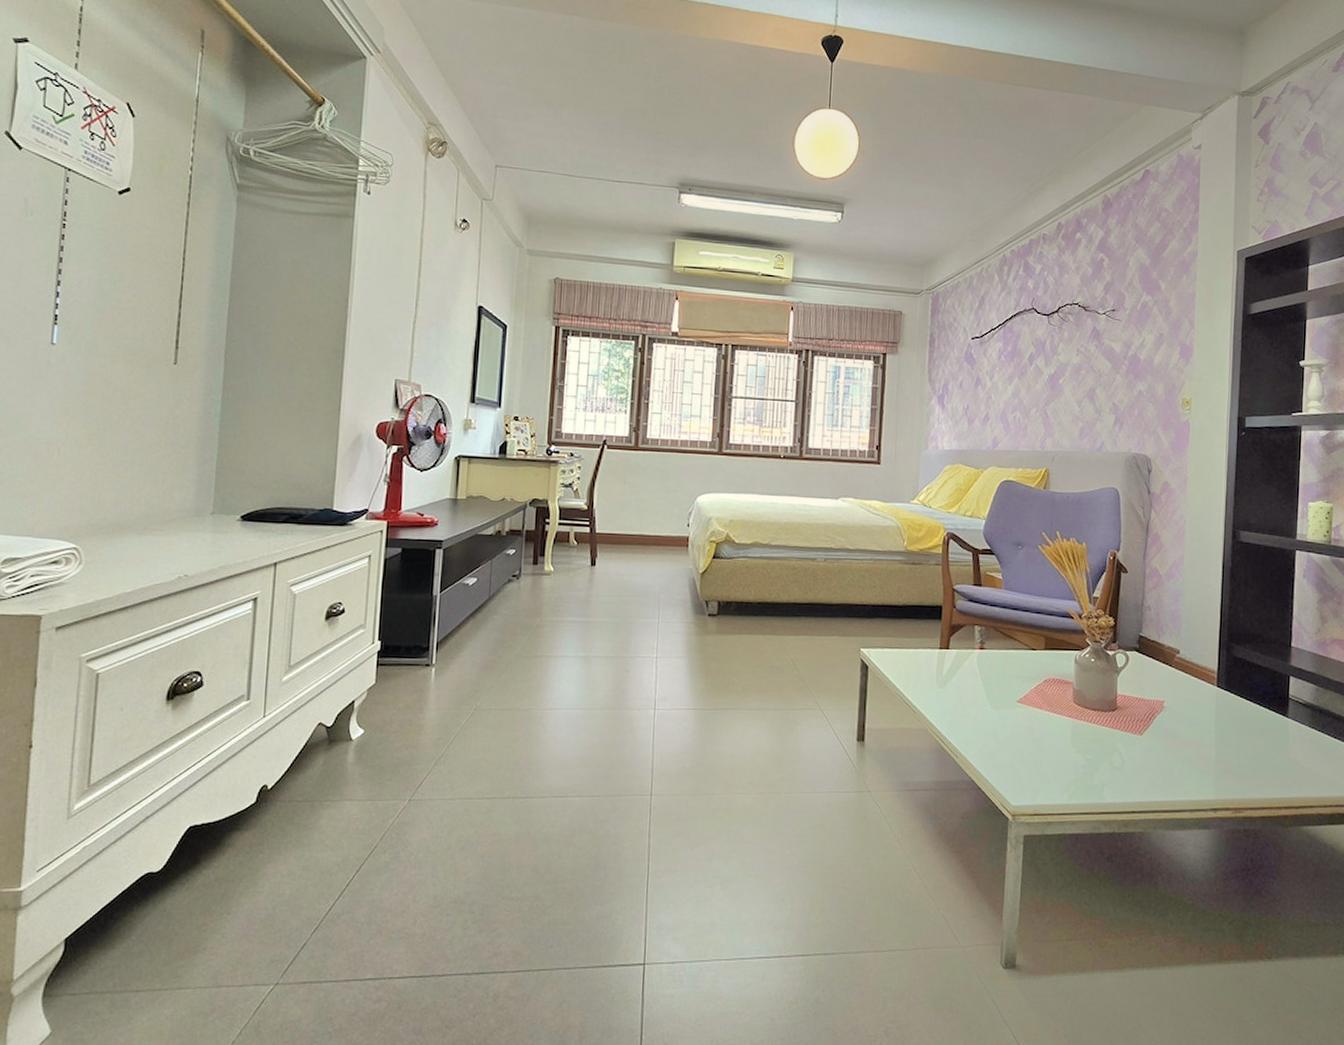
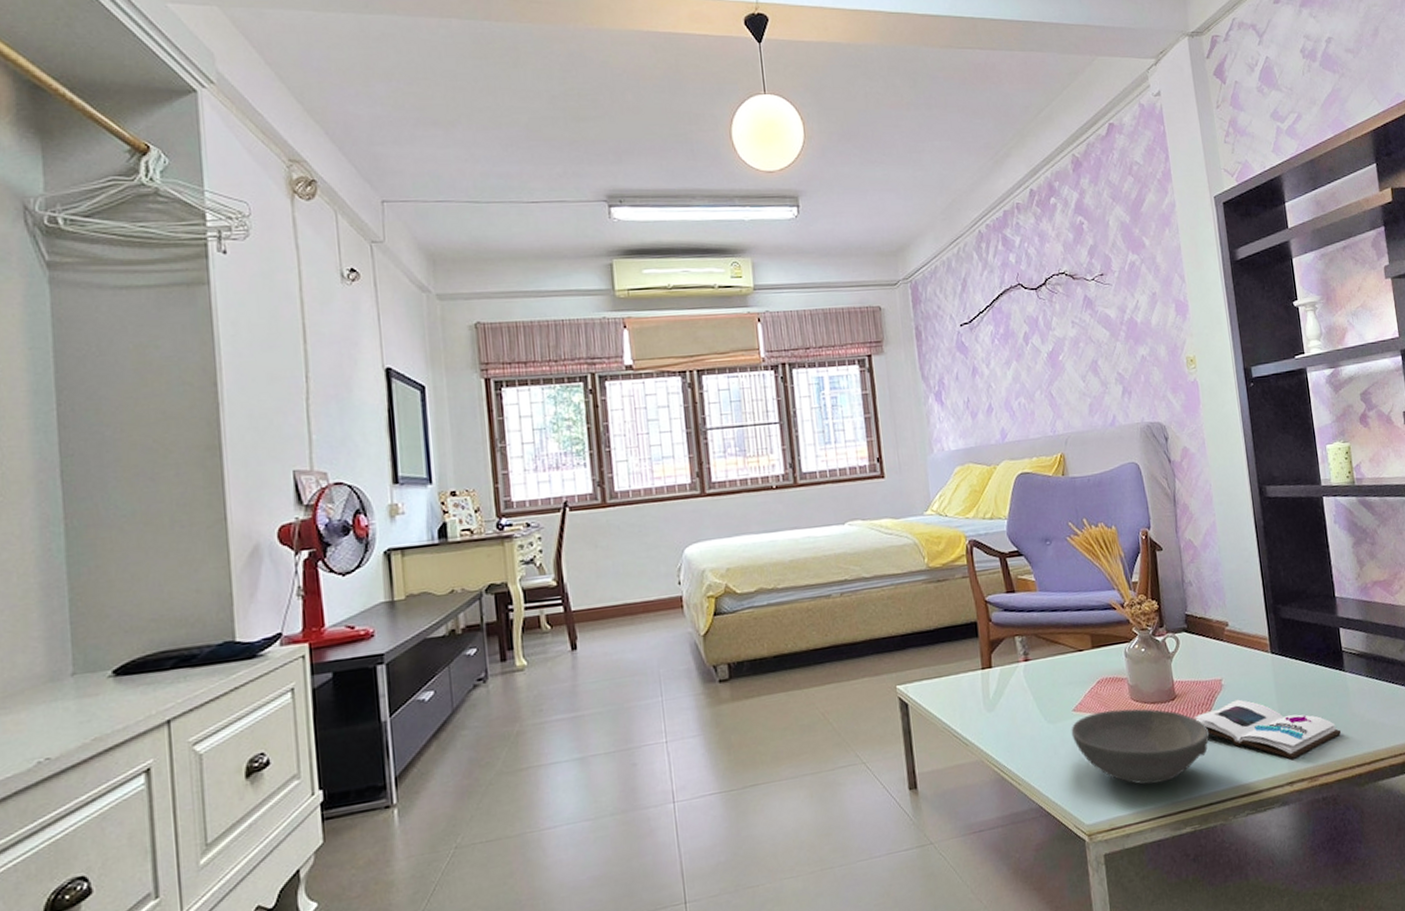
bowl: none [1012,707,1143,783] -> present [1071,708,1210,785]
book: none [1131,722,1273,788] -> present [1195,699,1341,760]

